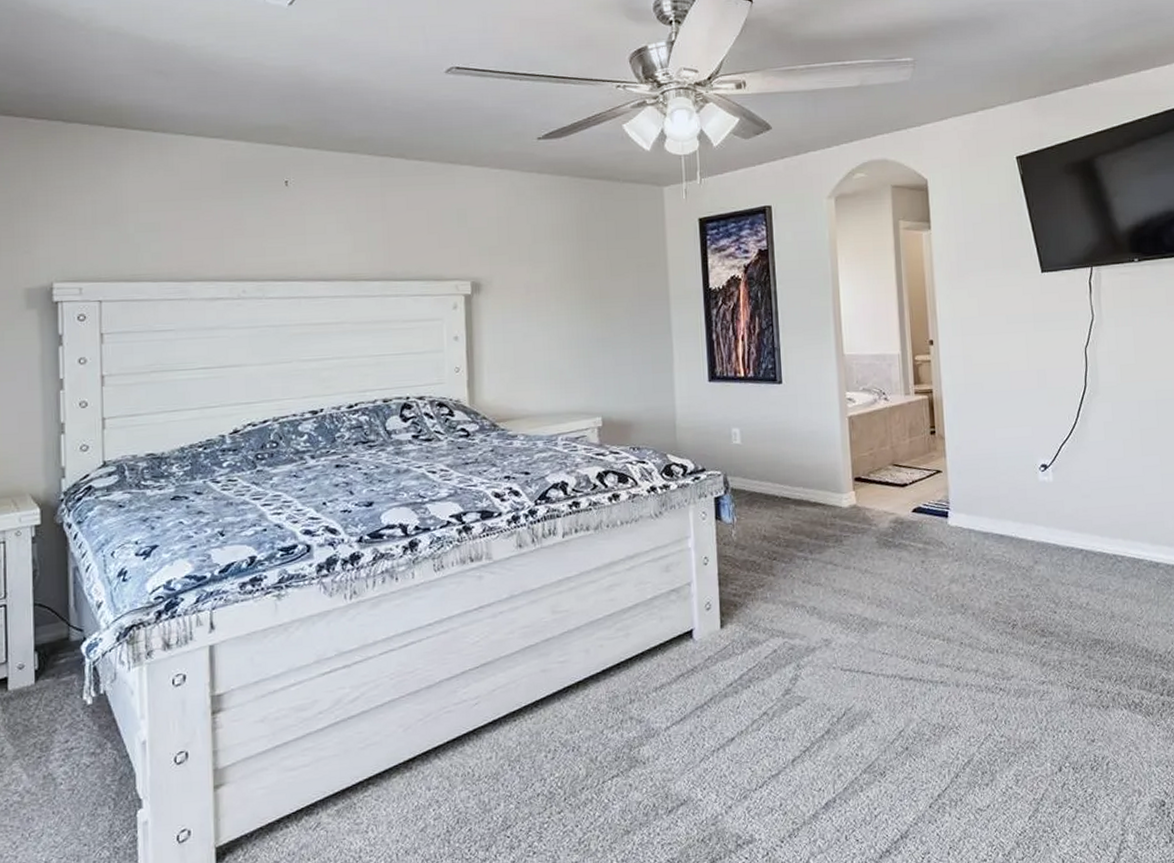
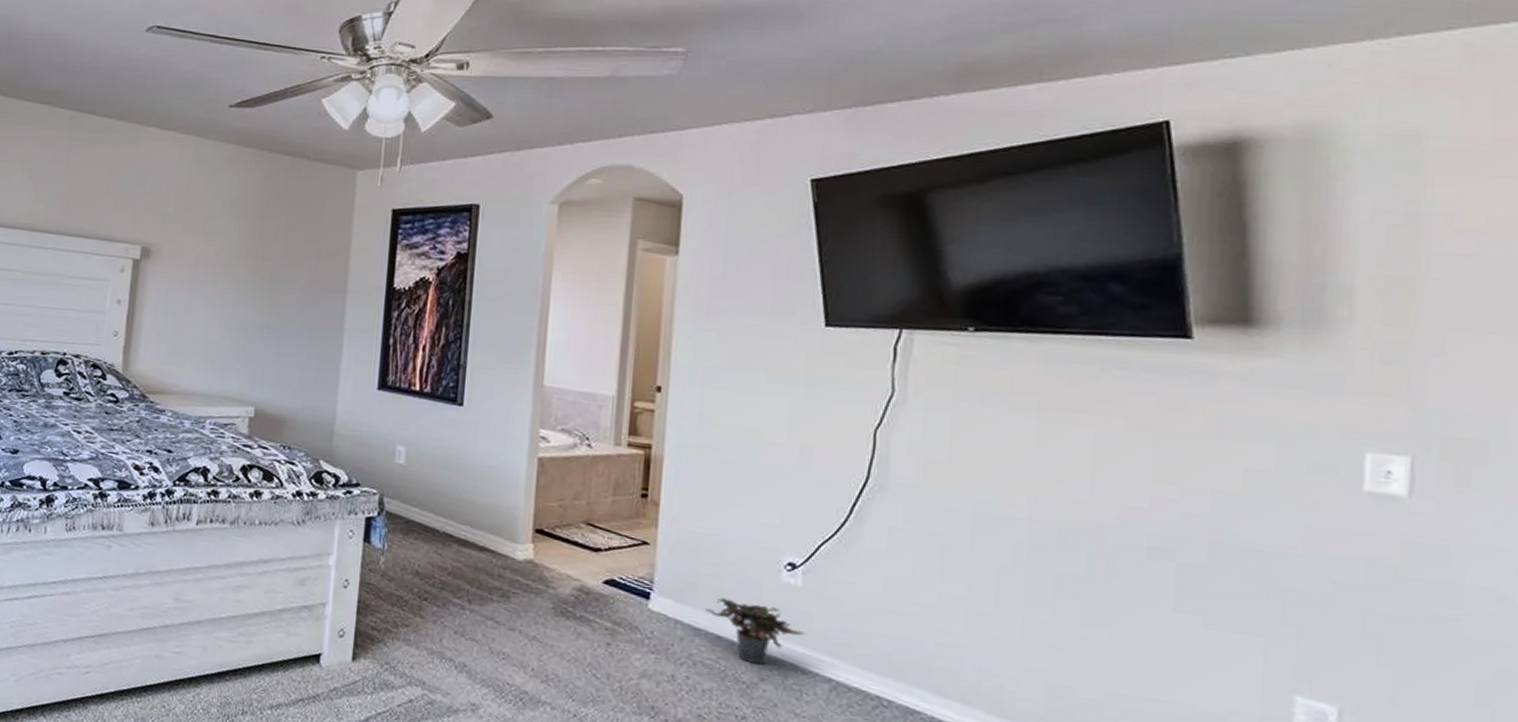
potted plant: none [989,502,1060,552] -> present [705,598,805,665]

